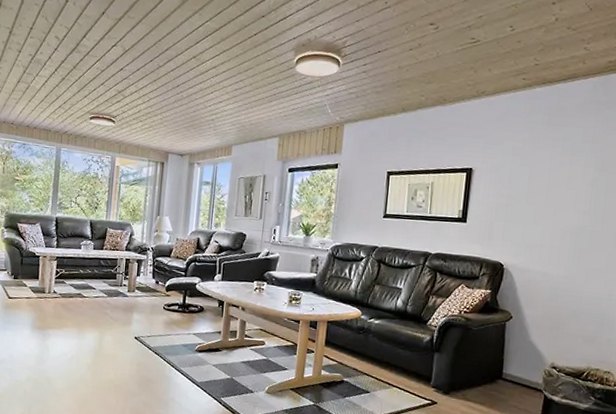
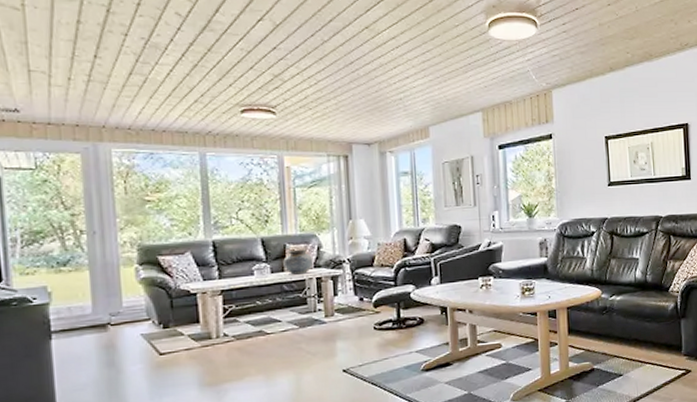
vase: none [103,233,126,254] -> present [283,249,314,275]

